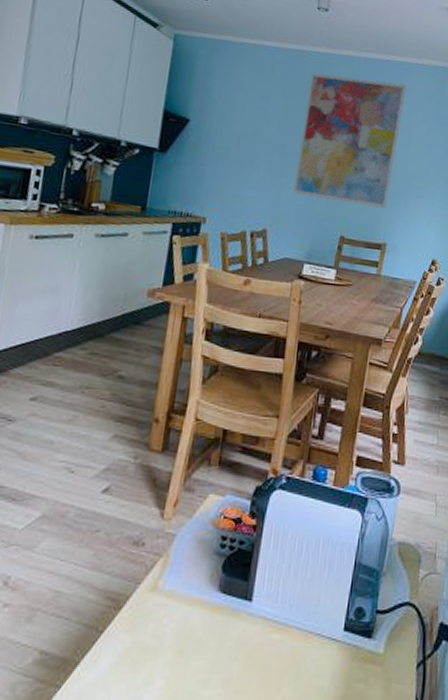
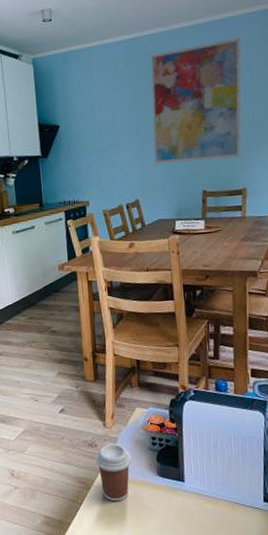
coffee cup: none [137,542,190,629] -> present [95,443,132,502]

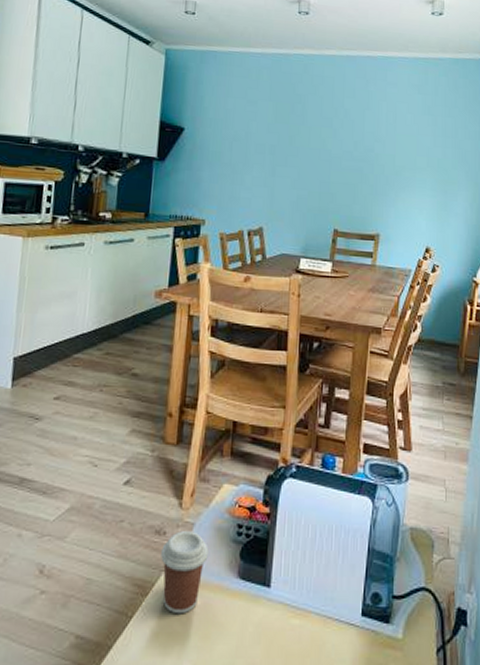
wall art: present [150,37,242,165] -> none [286,74,390,200]

